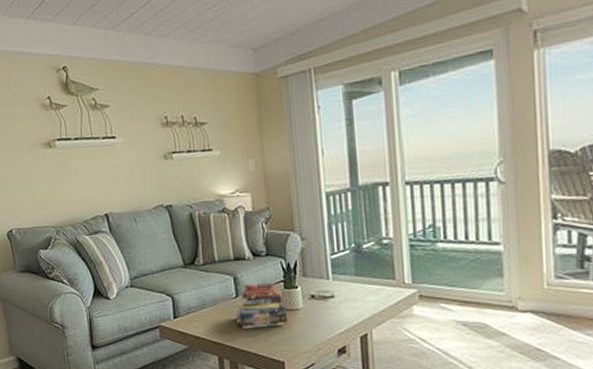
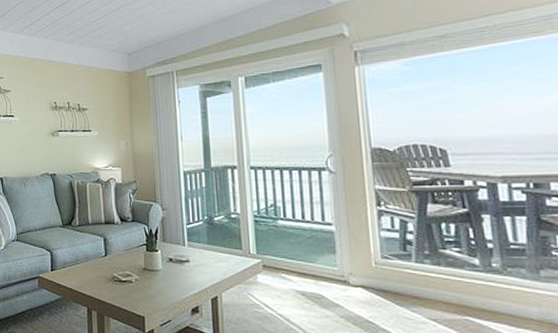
book: present [236,283,287,328] -> none [105,245,148,285]

